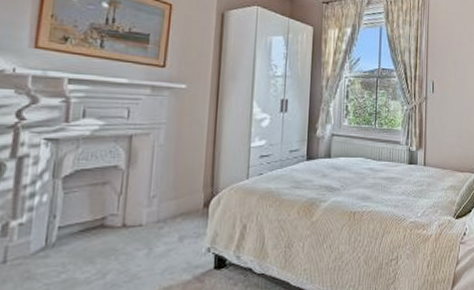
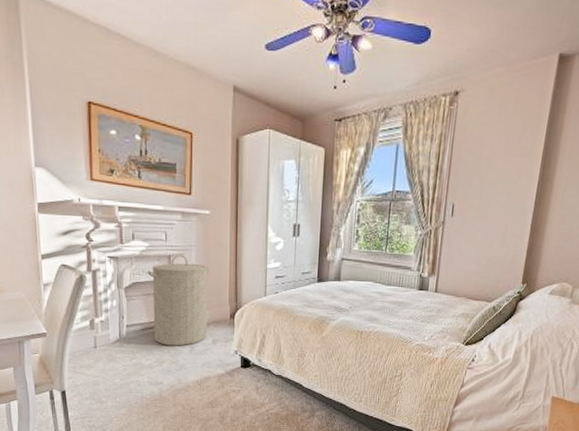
laundry hamper: none [97,134,182,250] -> present [147,255,210,346]

